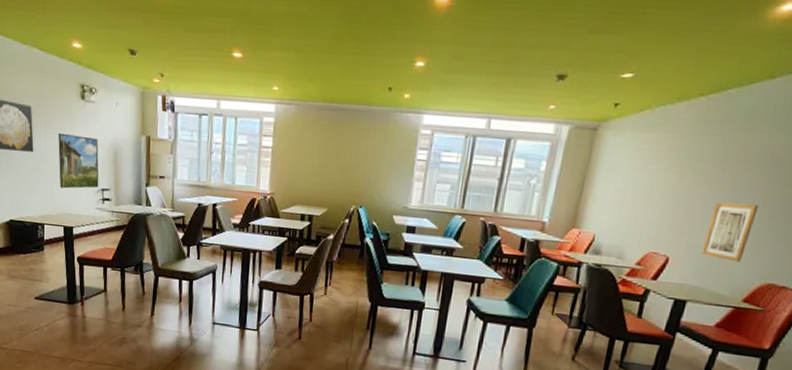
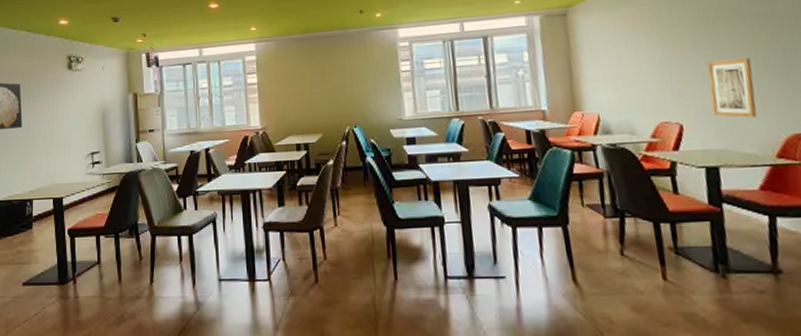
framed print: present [58,132,99,189] -> none [46,103,88,159]

